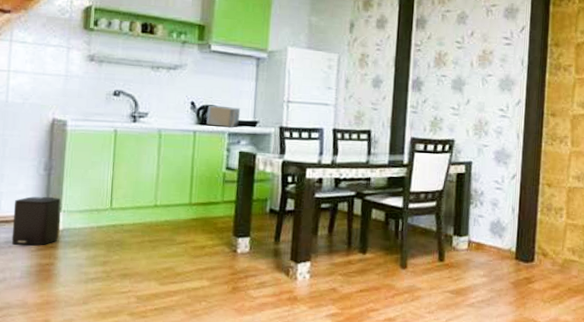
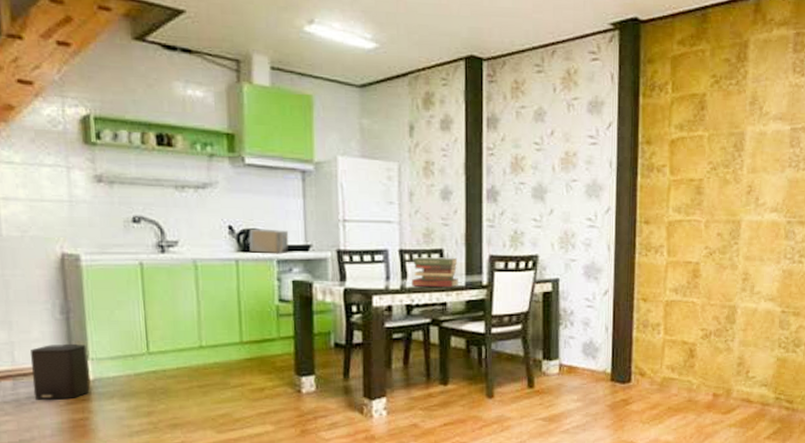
books: none [341,136,382,165] -> present [412,257,458,288]

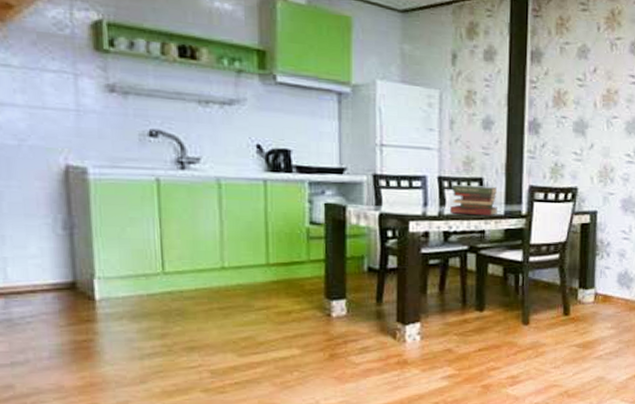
pedal bin: present [30,343,90,400] -> none [25,261,95,320]
toaster: present [249,228,289,254] -> none [279,149,322,176]

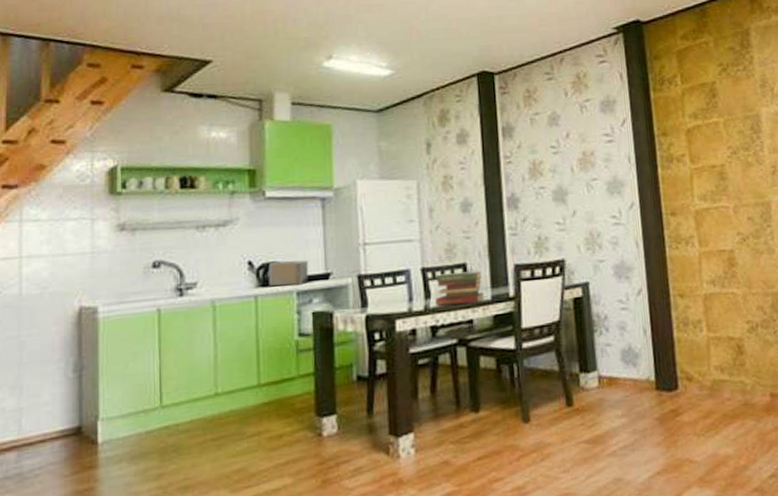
toaster: none [279,149,322,176] -> present [268,260,309,287]

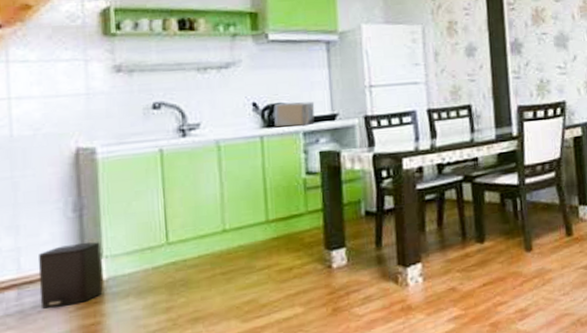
pedal bin: none [38,403,98,472] -> present [37,242,103,309]
books: present [436,270,484,306] -> none [442,111,489,145]

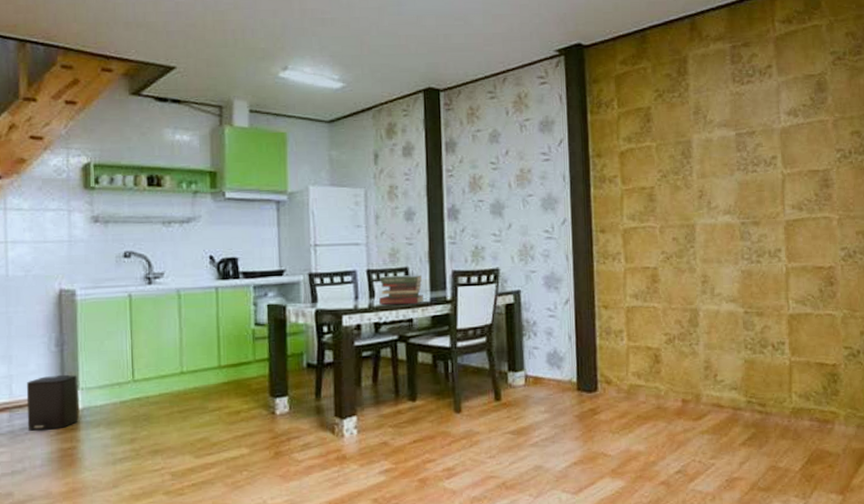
toaster: present [273,101,315,128] -> none [228,257,265,281]
books: none [442,111,489,145] -> present [379,275,423,305]

